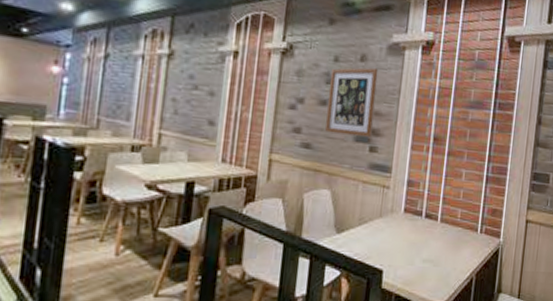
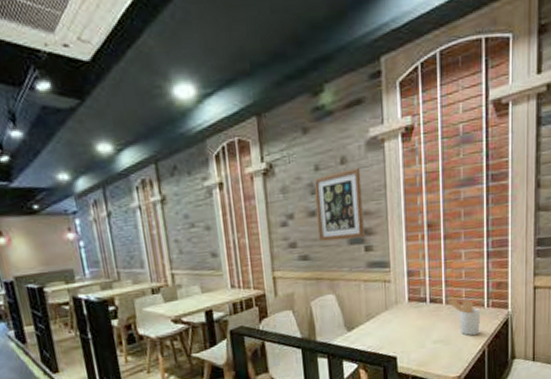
utensil holder: none [442,218,474,261] -> present [447,299,481,336]

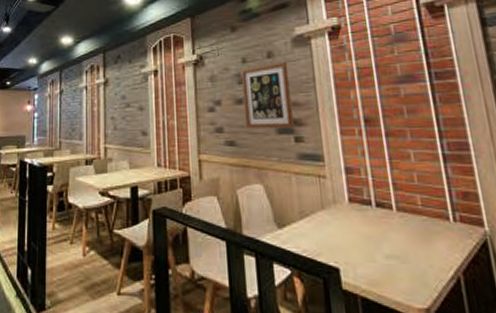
utensil holder: present [447,299,481,336] -> none [398,206,449,256]

